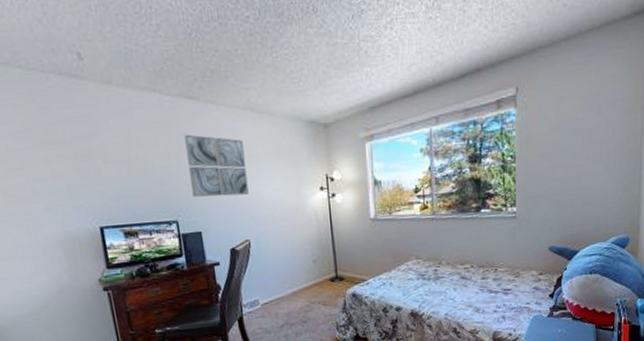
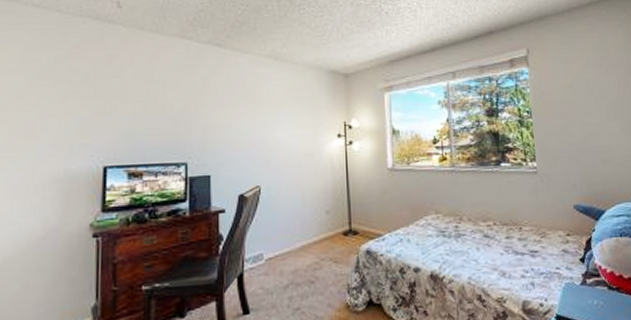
wall art: present [184,134,249,197] -> none [207,78,265,140]

